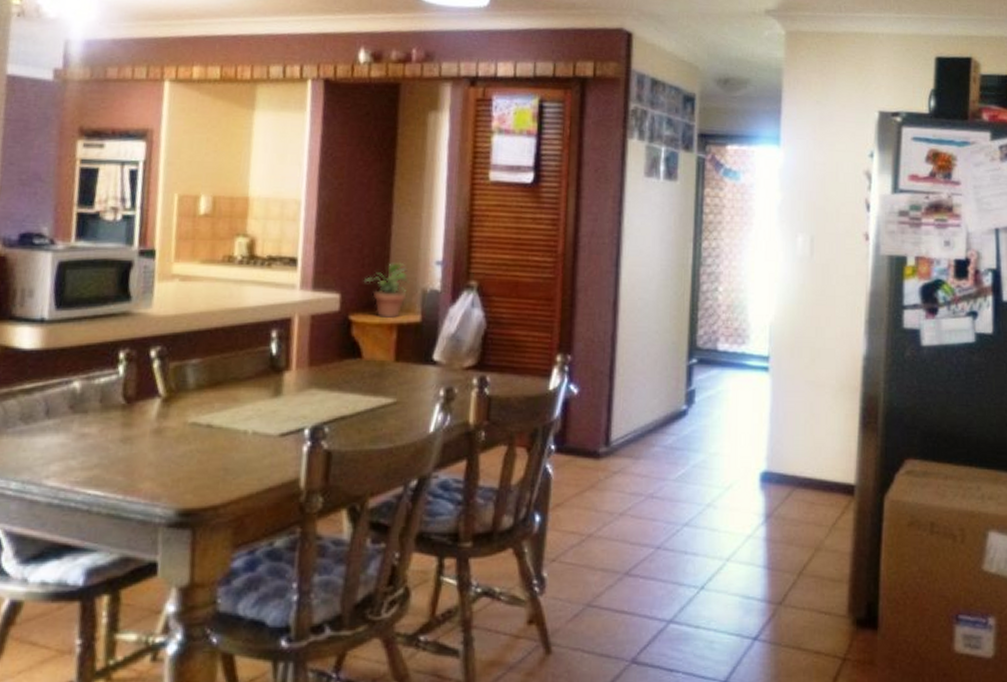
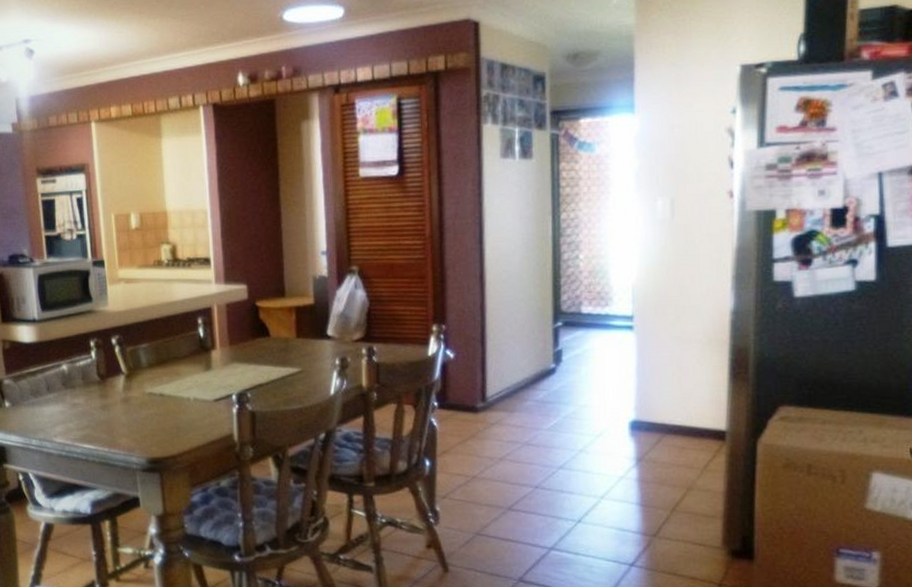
potted plant: present [364,262,409,319] -> none [265,254,301,303]

